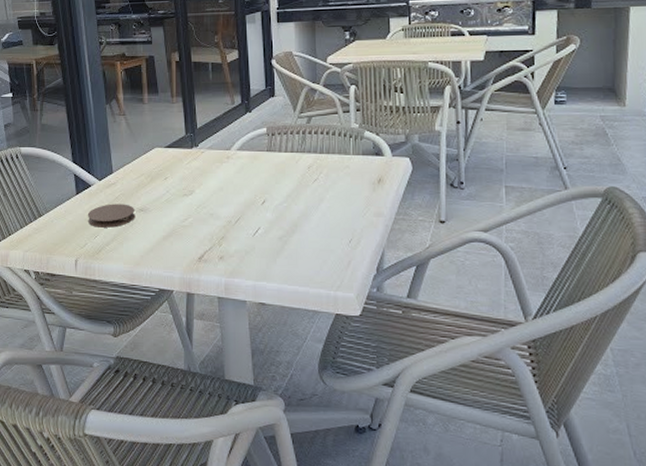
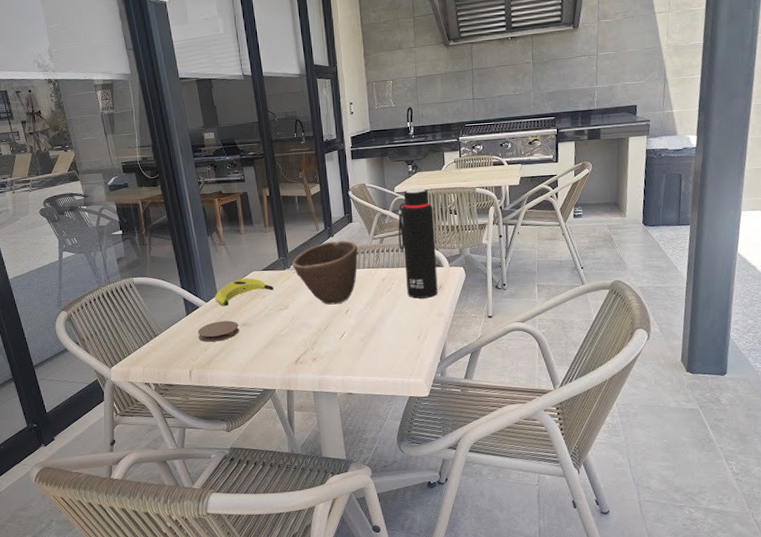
banana: none [109,156,177,187] -> present [214,278,273,307]
bowl: none [201,118,280,193] -> present [292,240,358,305]
water bottle: none [329,60,377,193] -> present [398,188,438,299]

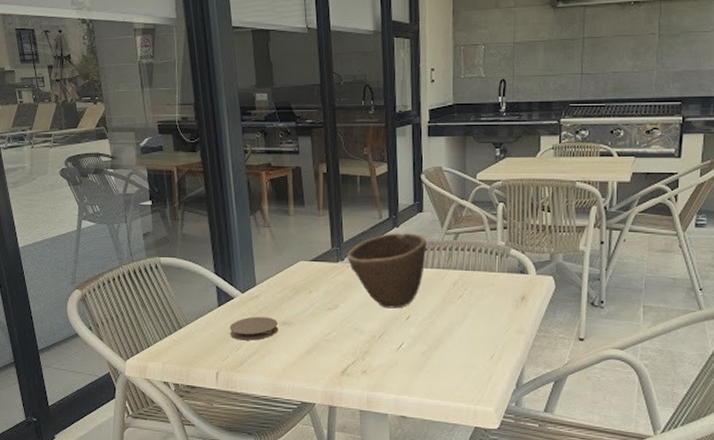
banana: present [214,278,273,307] -> none [252,269,322,300]
water bottle: present [398,188,438,299] -> none [477,177,522,310]

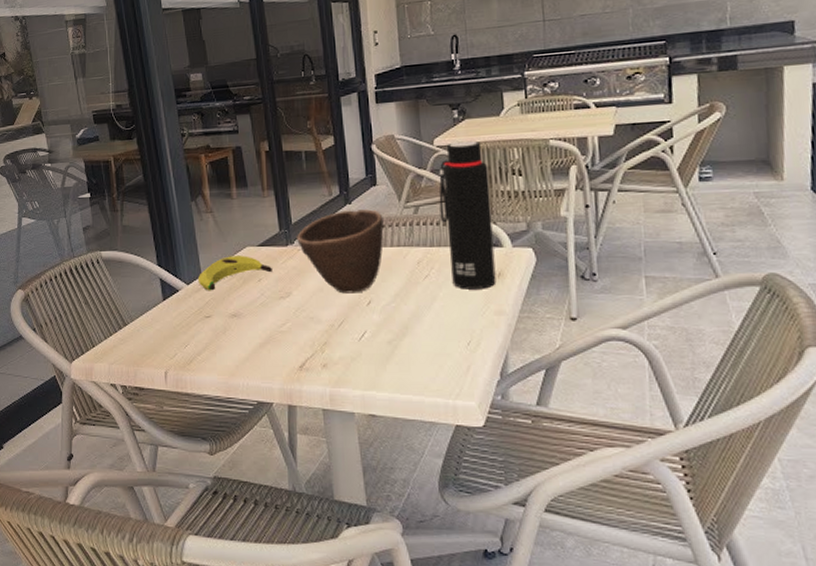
coaster: present [229,316,279,341] -> none [176,309,228,336]
banana: none [252,269,322,300] -> present [197,255,272,291]
water bottle: none [477,177,522,310] -> present [439,140,496,290]

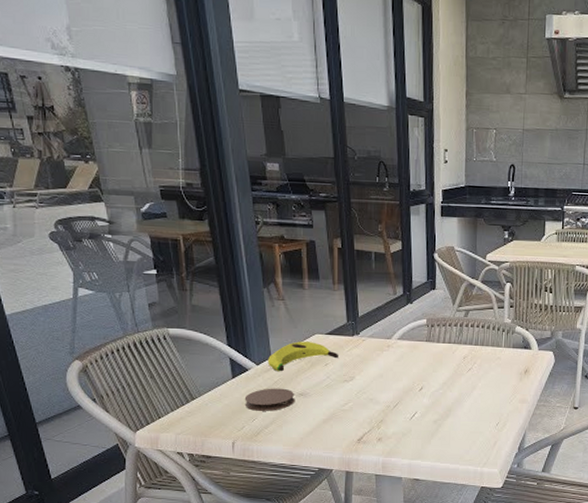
coaster: none [176,309,228,336] -> present [244,388,295,411]
bowl: present [297,209,384,294] -> none [362,309,439,380]
water bottle: present [439,140,496,290] -> none [485,259,527,382]

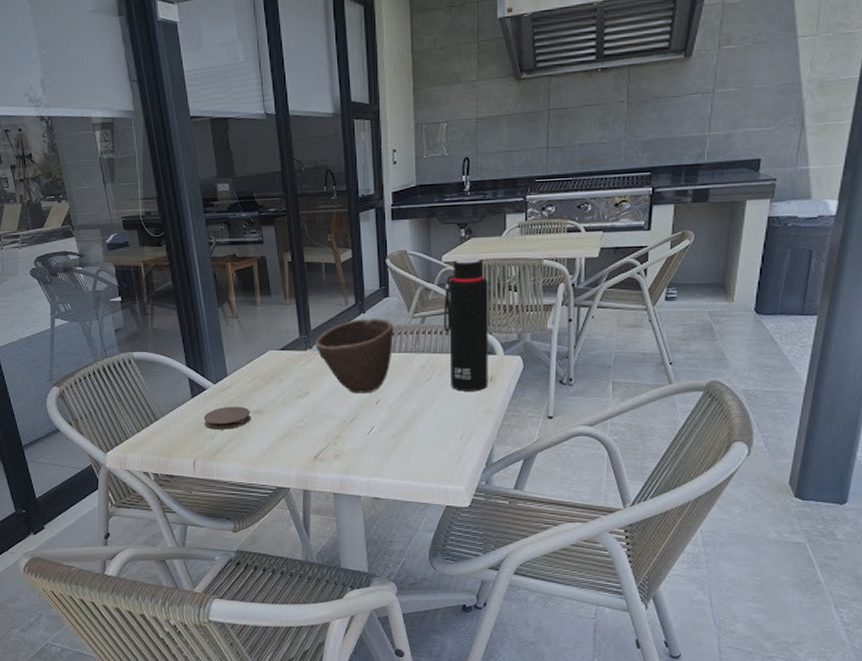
banana: present [267,341,338,372] -> none [223,358,292,390]
bowl: none [362,309,439,380] -> present [315,318,394,394]
water bottle: none [485,259,527,382] -> present [443,258,488,391]

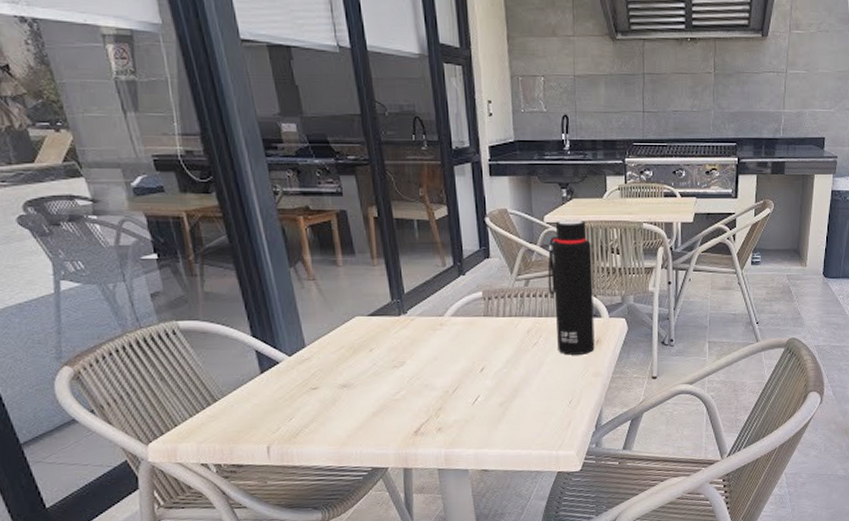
coaster: present [203,406,252,430] -> none [277,380,338,409]
bowl: present [315,318,394,394] -> none [410,281,497,362]

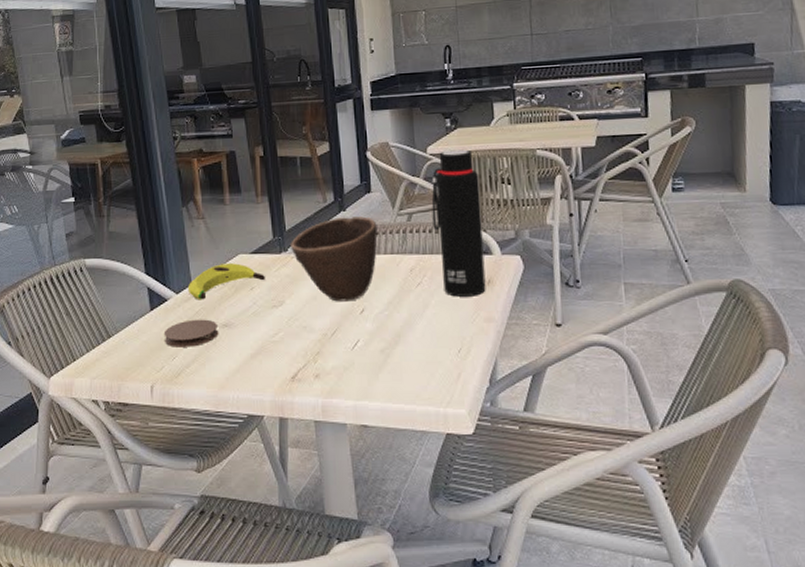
coaster: none [277,380,338,409] -> present [163,319,219,347]
banana: none [301,325,384,362] -> present [187,263,265,300]
bowl: none [410,281,497,362] -> present [290,216,378,302]

